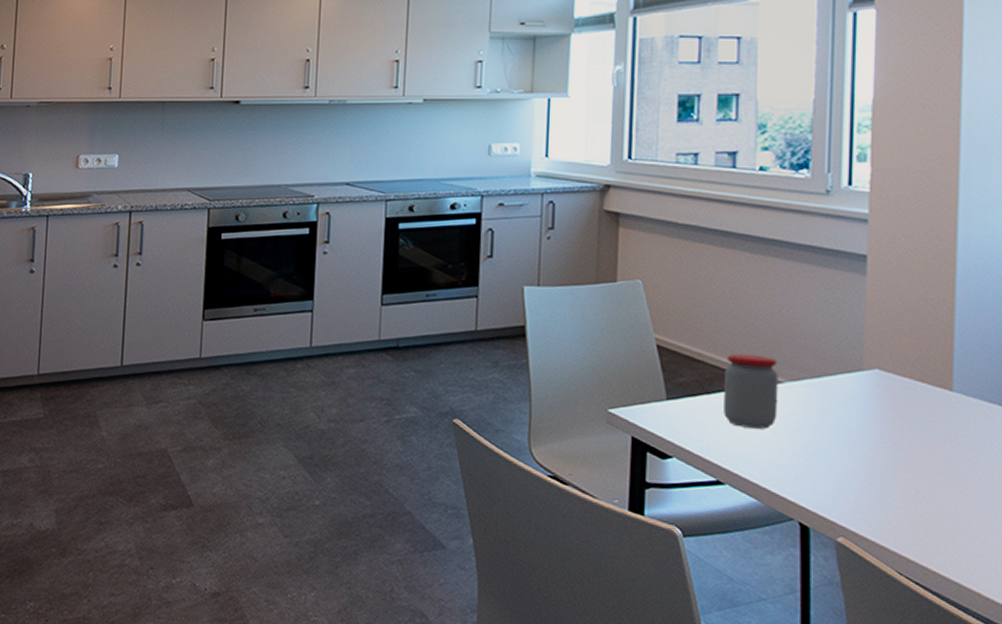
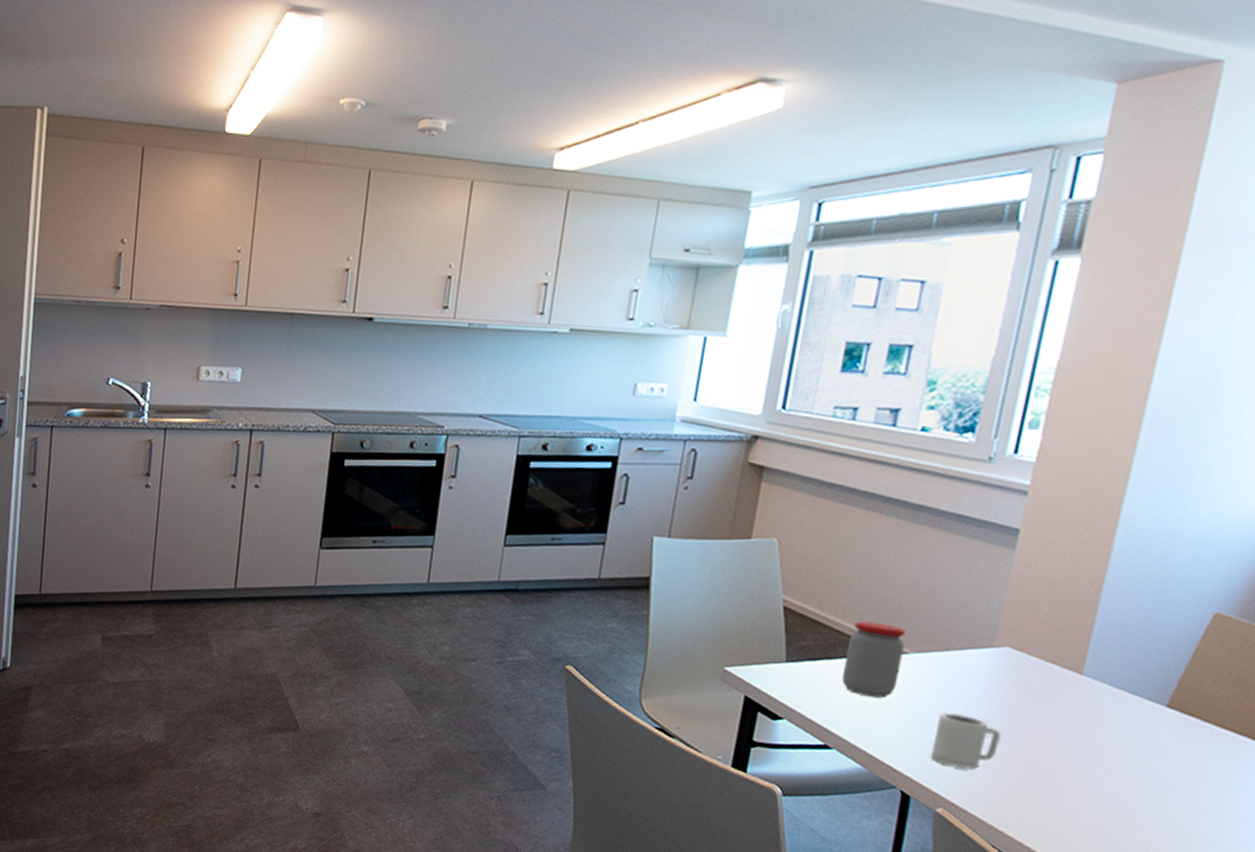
cup: none [821,439,887,495] -> present [930,712,1001,769]

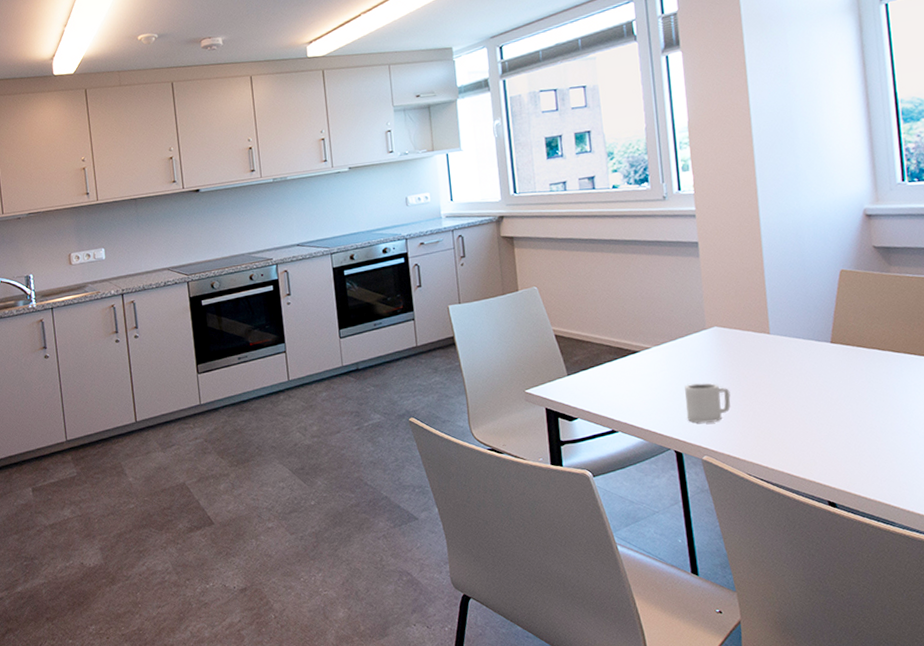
jar: present [842,621,906,699] -> none [607,330,649,387]

